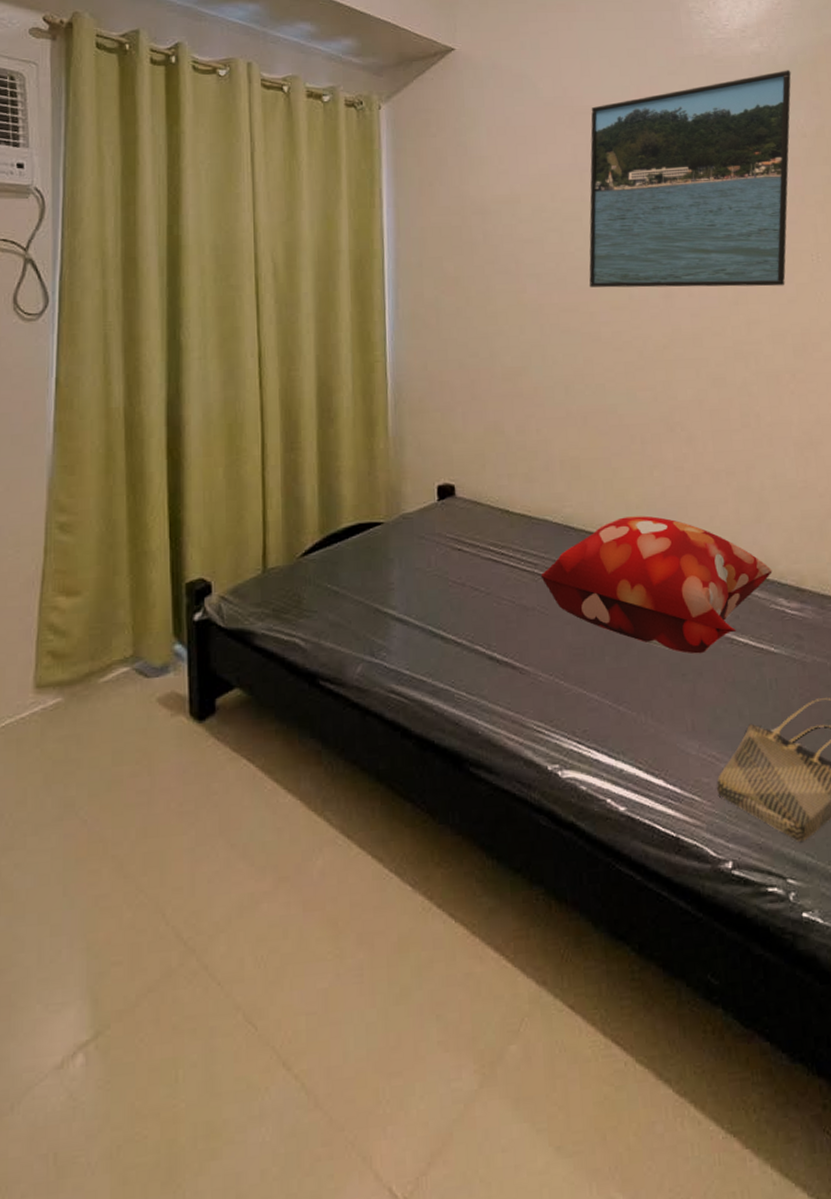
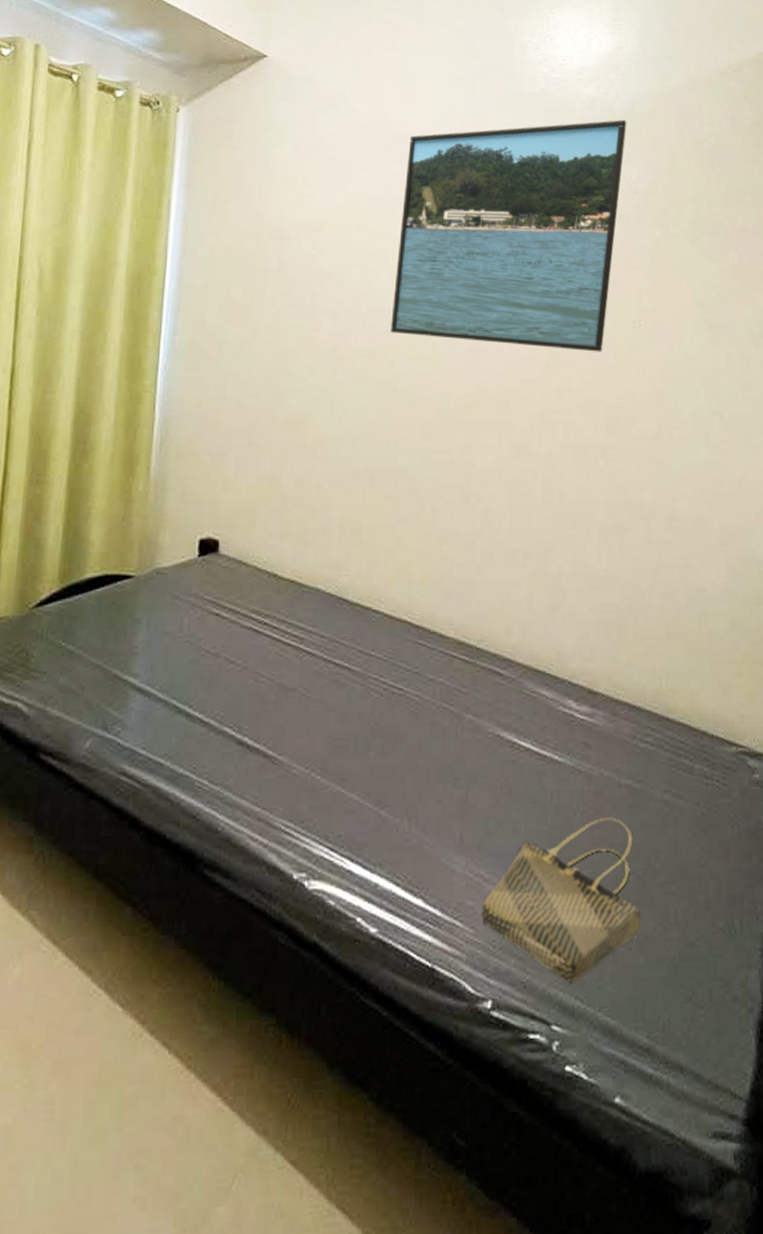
decorative pillow: present [540,516,773,654] -> none [306,593,564,756]

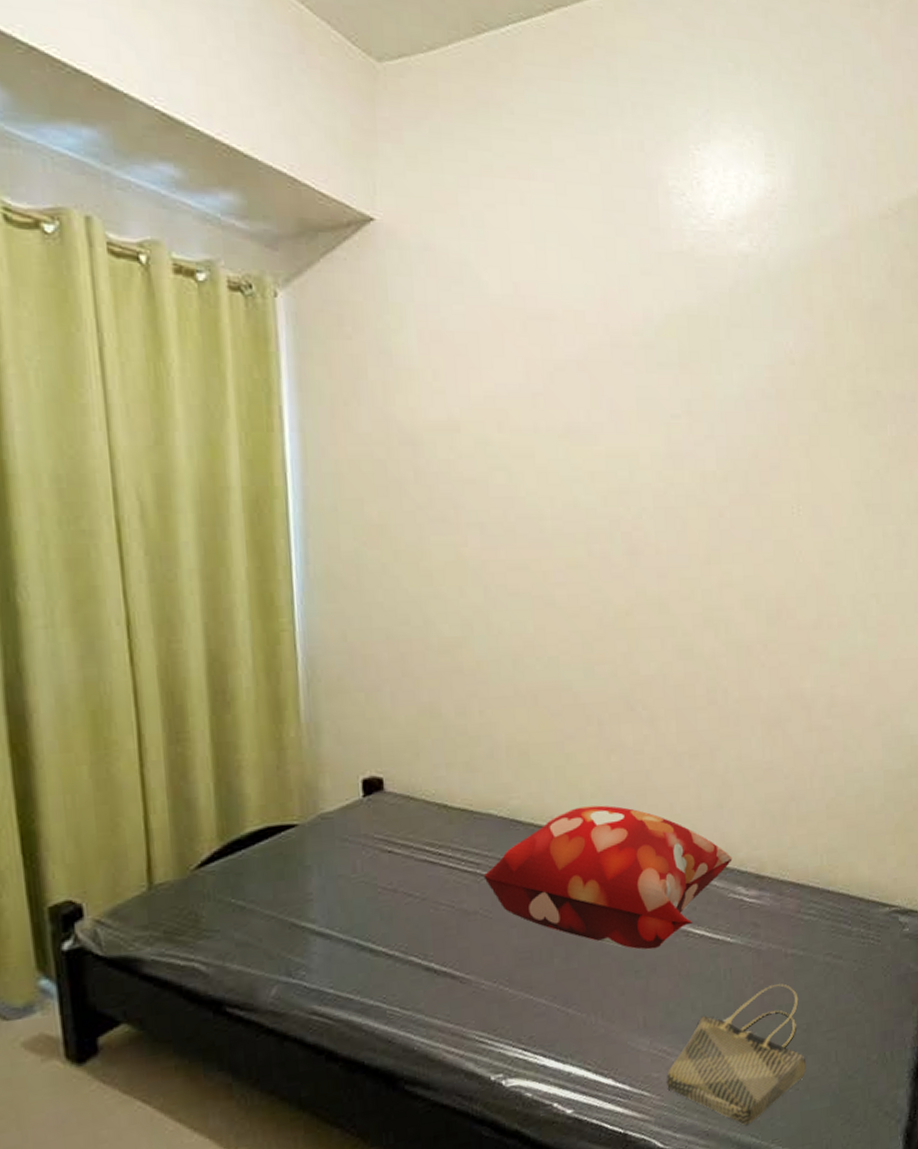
decorative pillow: none [306,593,564,756] -> present [483,805,733,950]
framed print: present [390,119,627,352] -> none [542,278,782,543]

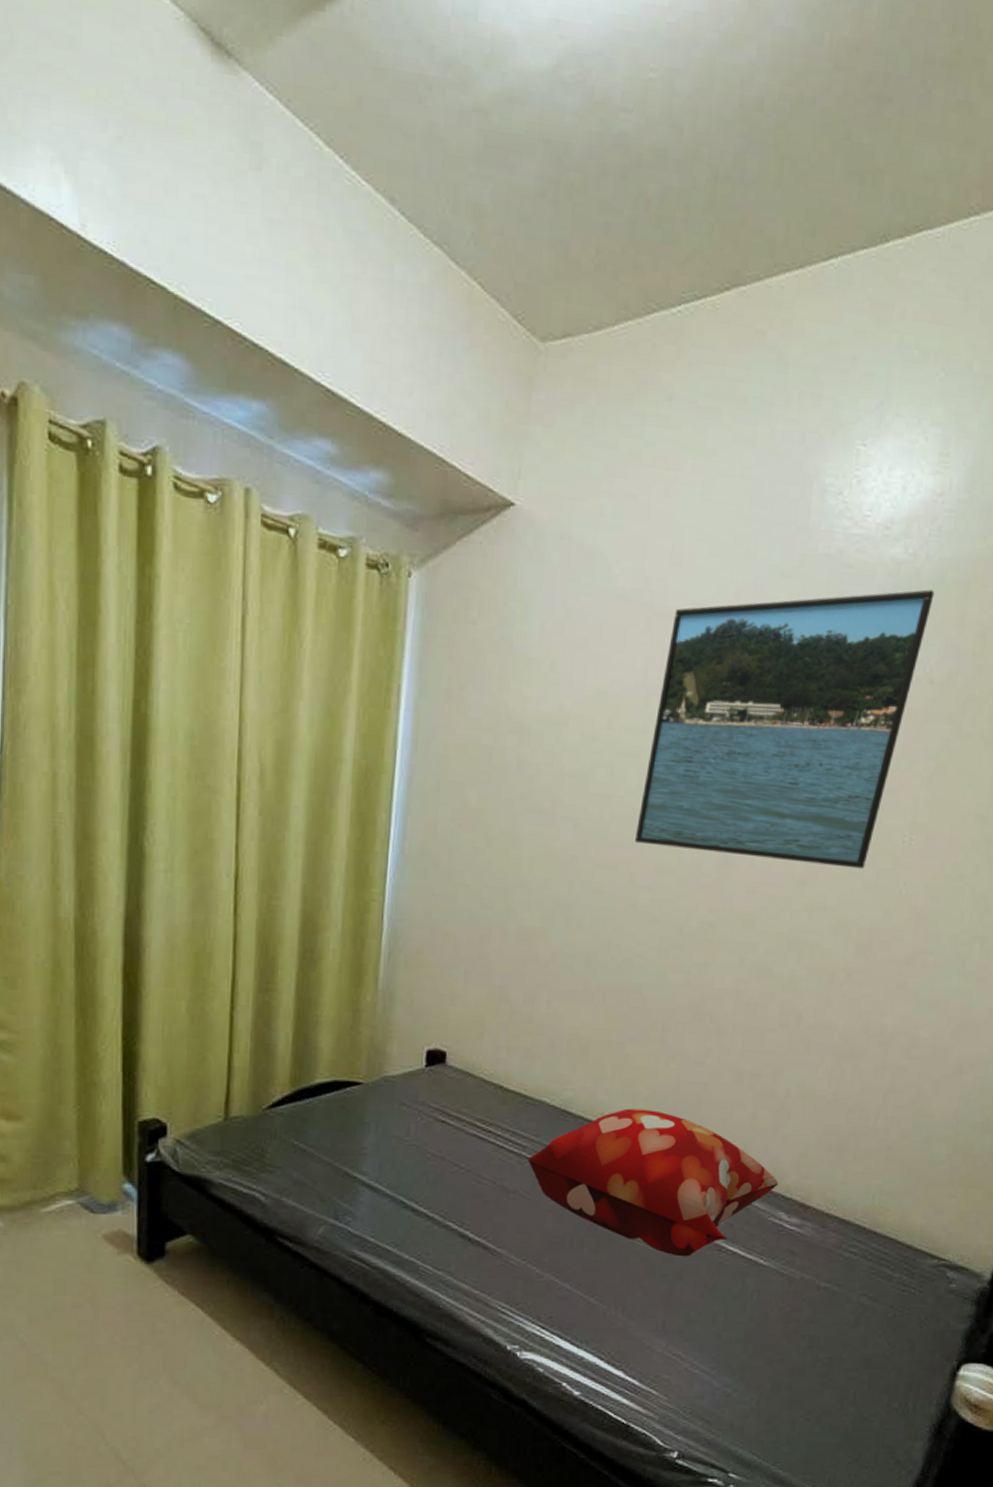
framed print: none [542,278,782,543] -> present [634,589,935,869]
tote bag: present [666,984,806,1126] -> none [676,1314,825,1443]

